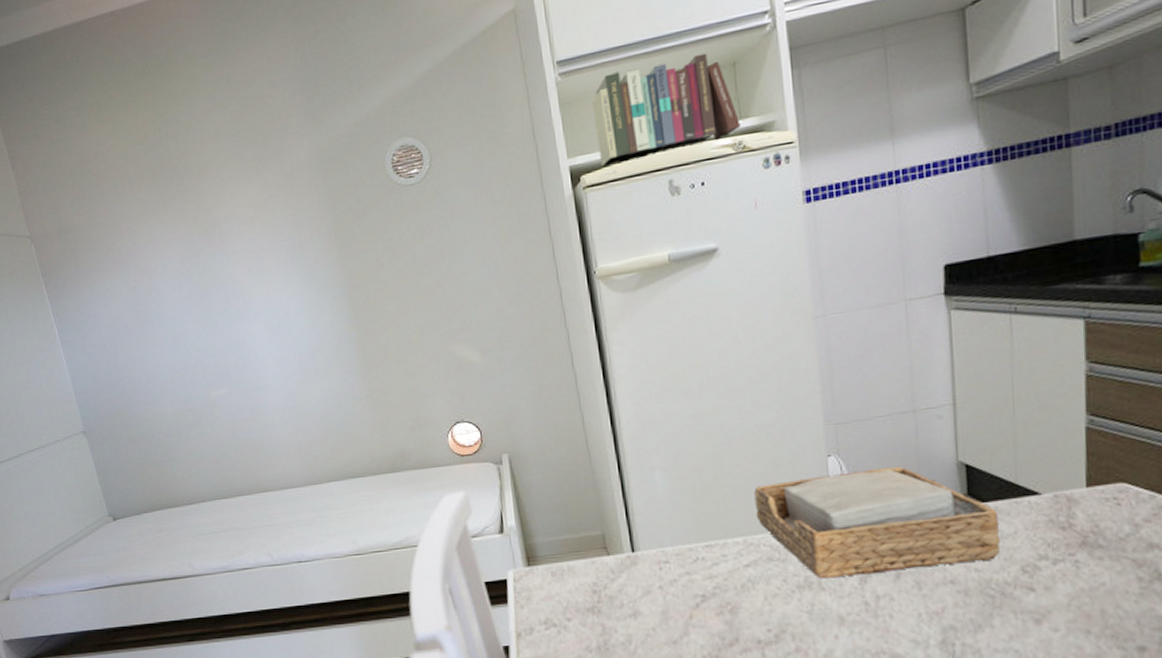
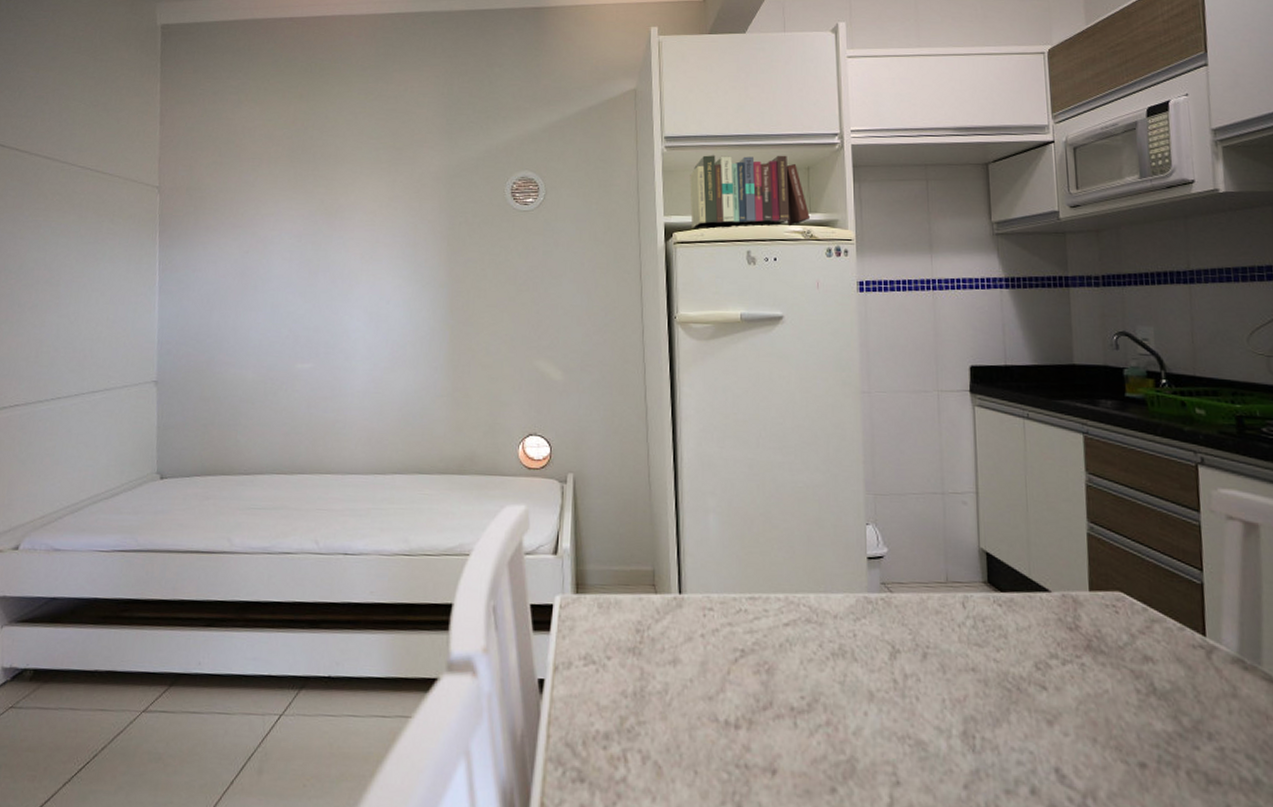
napkin holder: present [754,467,1001,579] -> none [798,542,1017,652]

